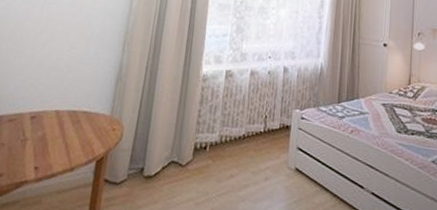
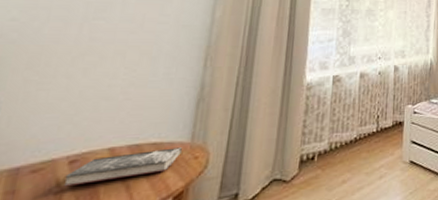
book: none [26,117,104,138] -> present [63,147,182,187]

